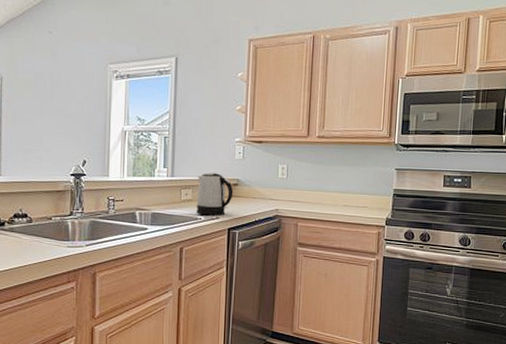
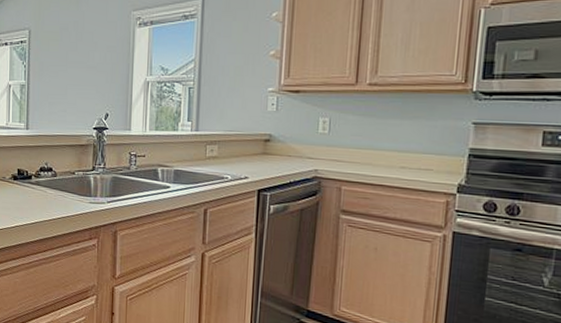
kettle: present [196,172,234,216] -> none [222,127,265,175]

